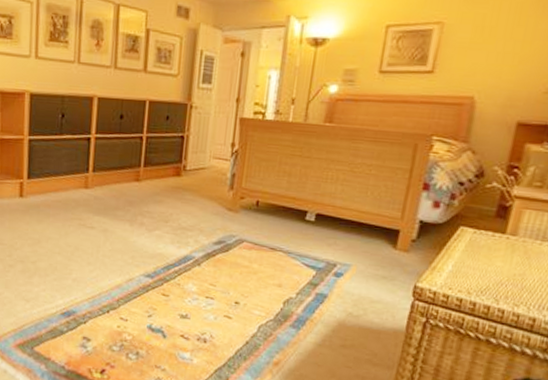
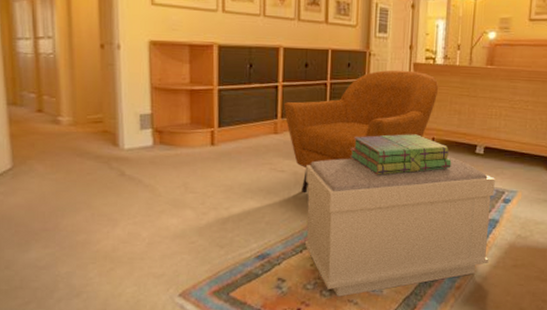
armchair: none [95,124,268,251] -> present [283,70,439,192]
bench: none [112,218,327,362] -> present [304,156,495,297]
stack of books: none [164,194,277,238] -> present [350,134,452,175]

